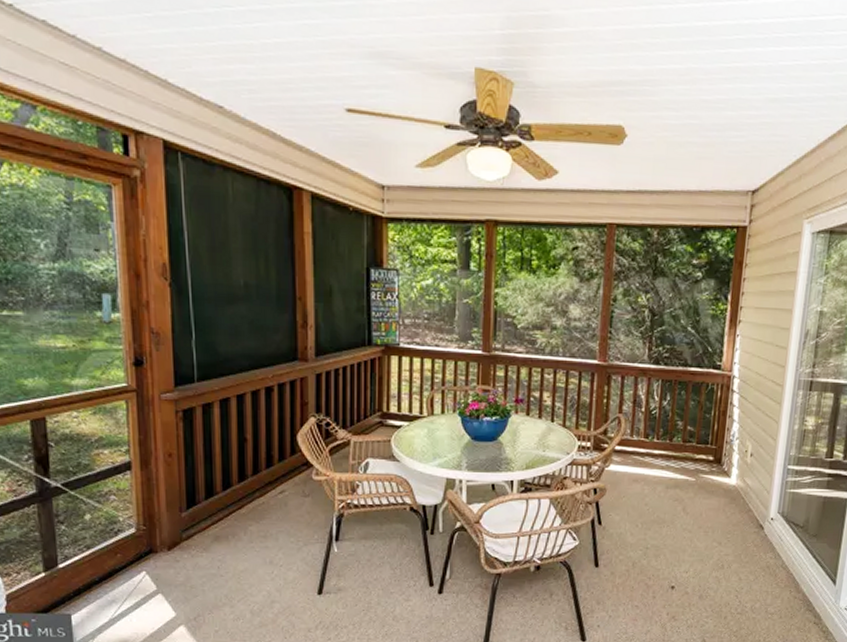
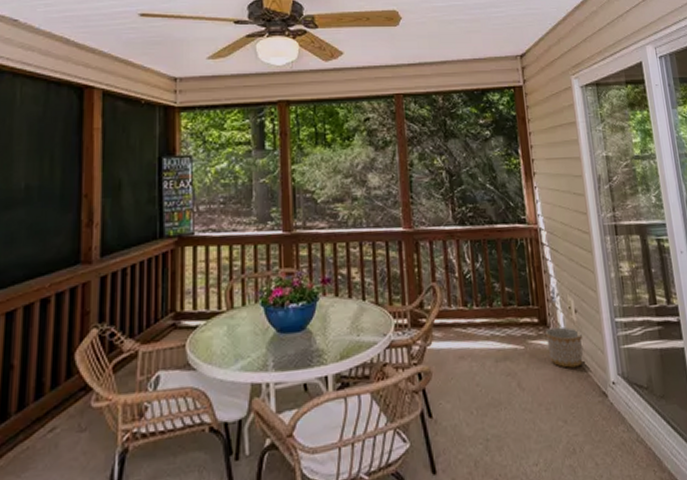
planter: none [717,466,754,502] -> present [546,326,584,368]

